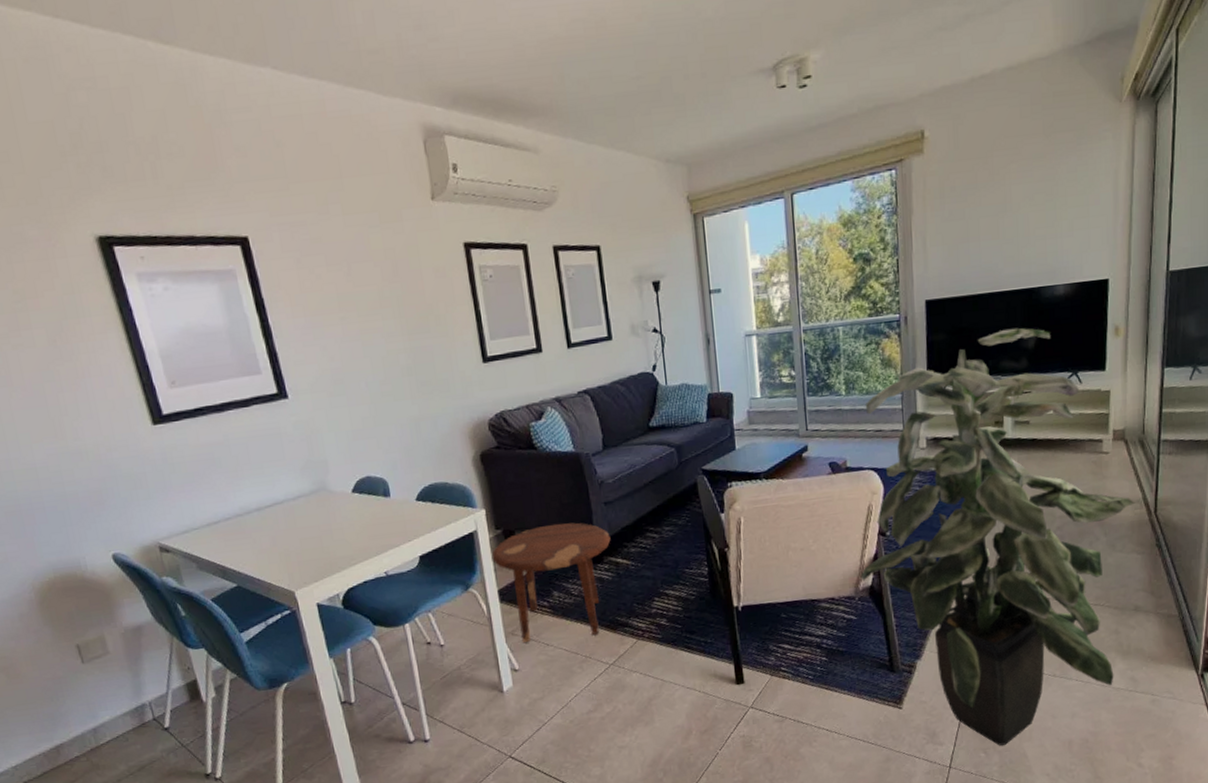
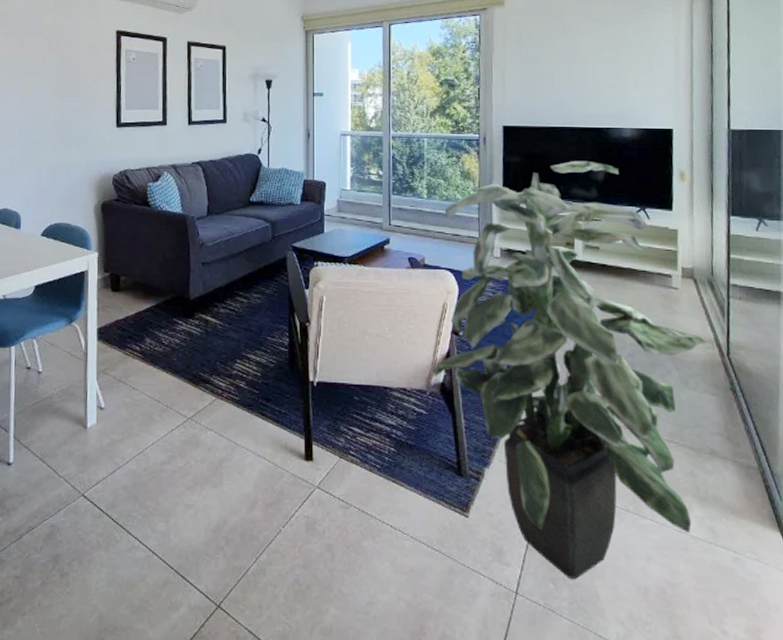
side table: present [491,522,611,643] -> none [97,275,204,386]

